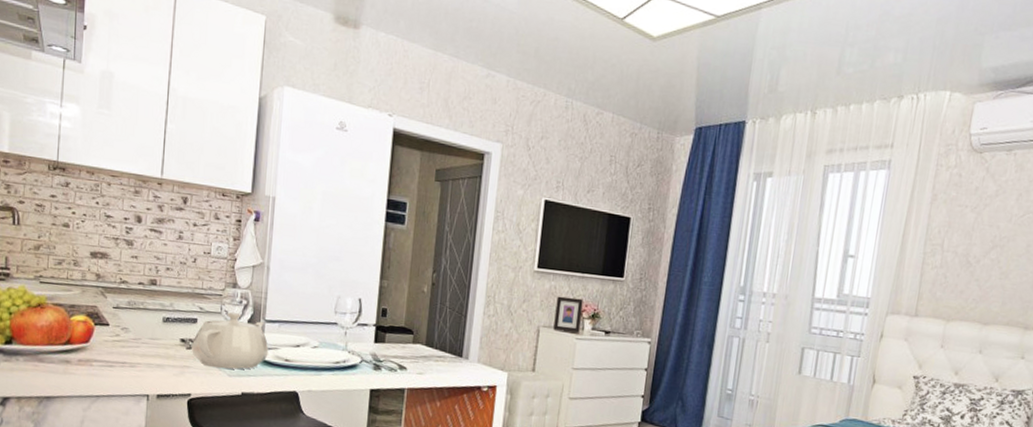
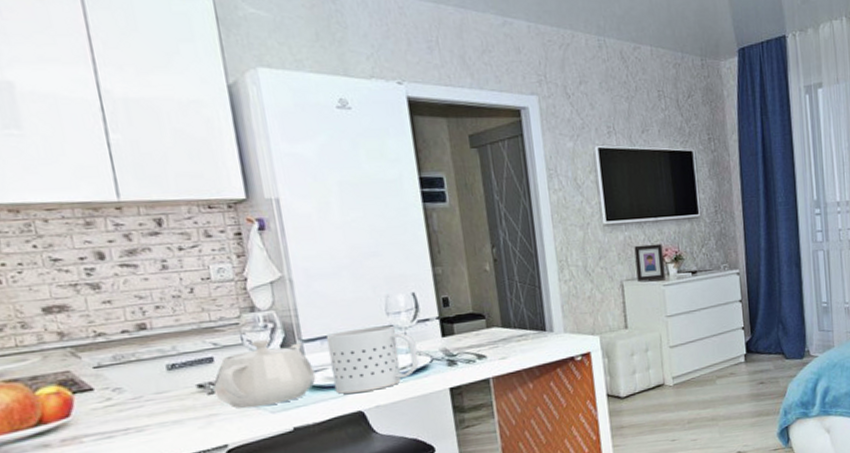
mug: none [280,318,352,377] -> present [325,325,419,394]

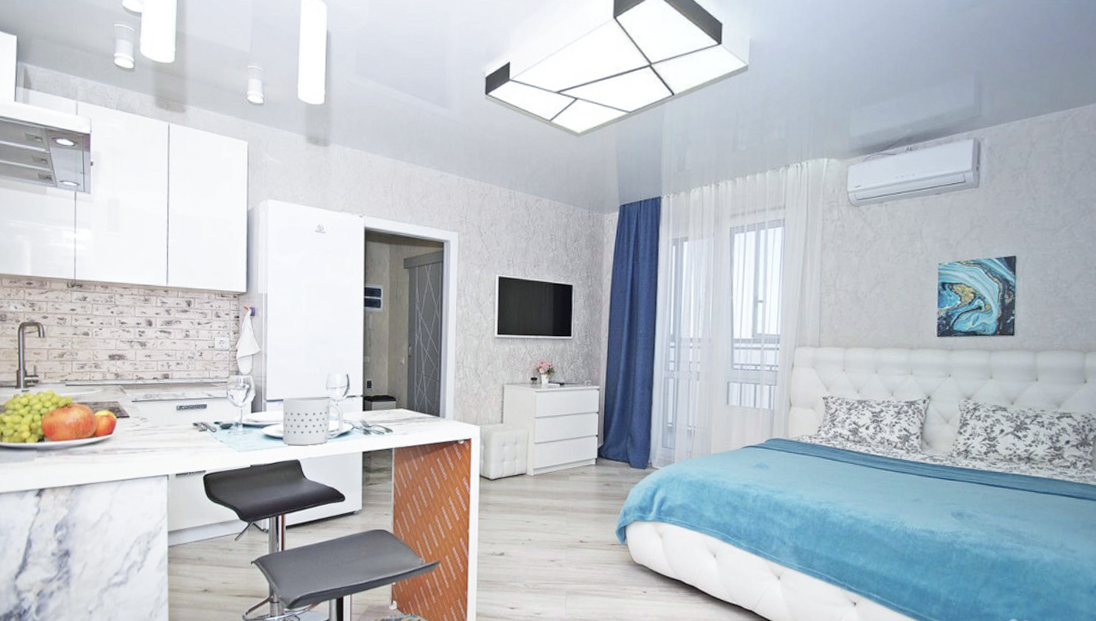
teapot: present [213,338,317,409] -> none [203,395,271,446]
picture frame: present [634,243,666,281] -> none [516,357,539,387]

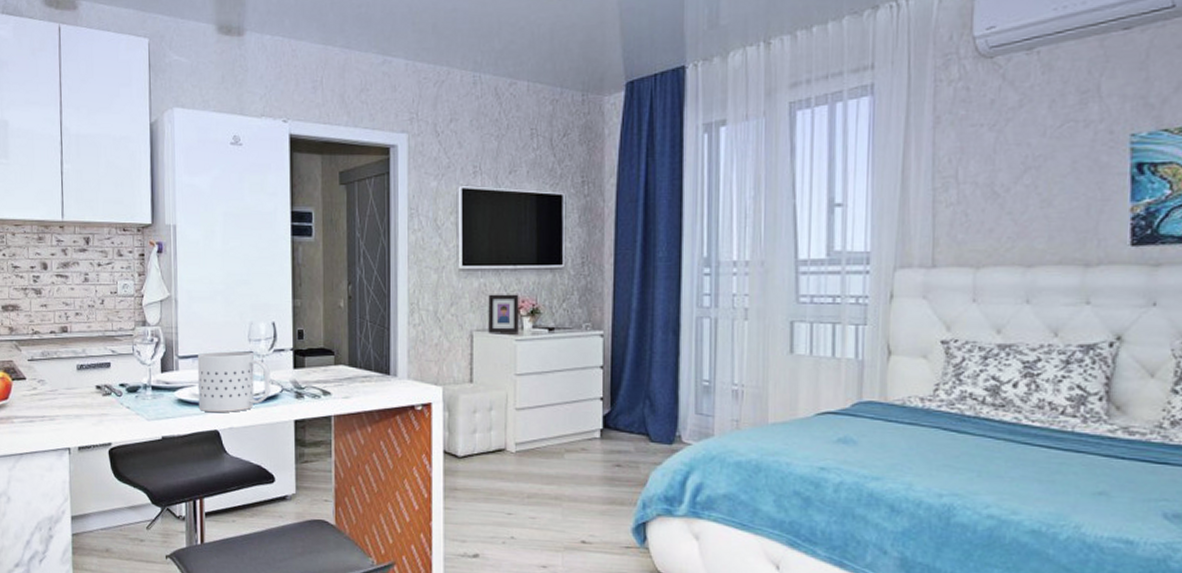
picture frame: none [516,357,539,387] -> present [488,294,519,333]

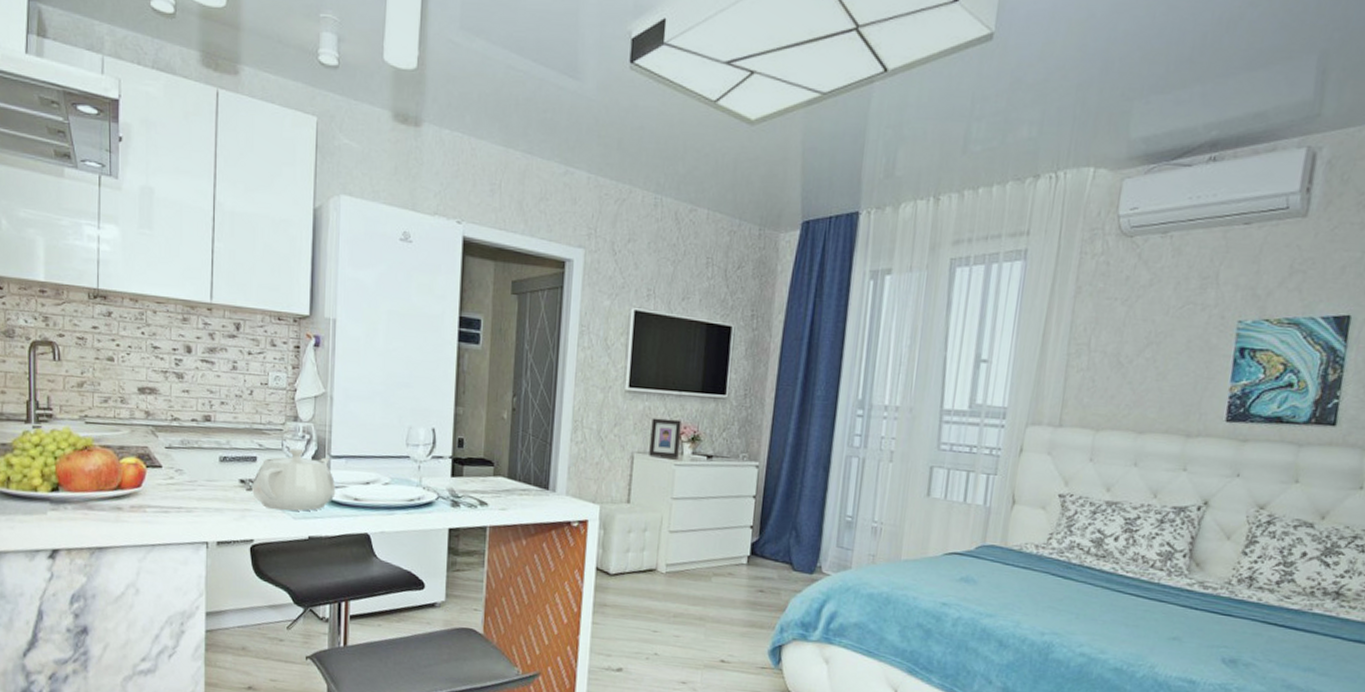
teapot: none [107,351,185,413] -> present [251,447,336,511]
mug: present [197,351,270,413] -> none [349,453,427,517]

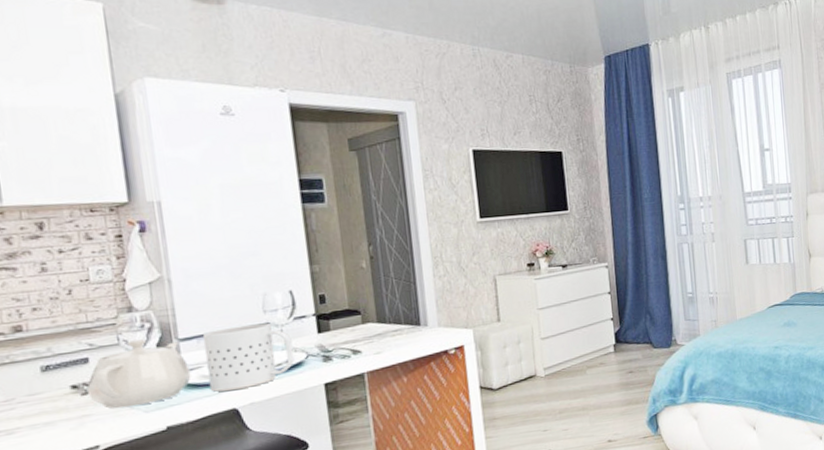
mug: none [349,453,427,517] -> present [202,323,294,392]
picture frame: present [649,417,682,458] -> none [506,239,537,276]

